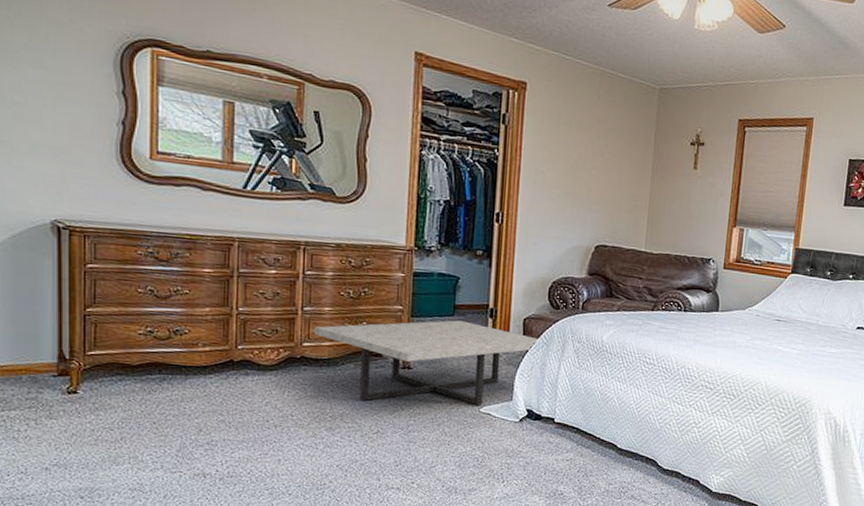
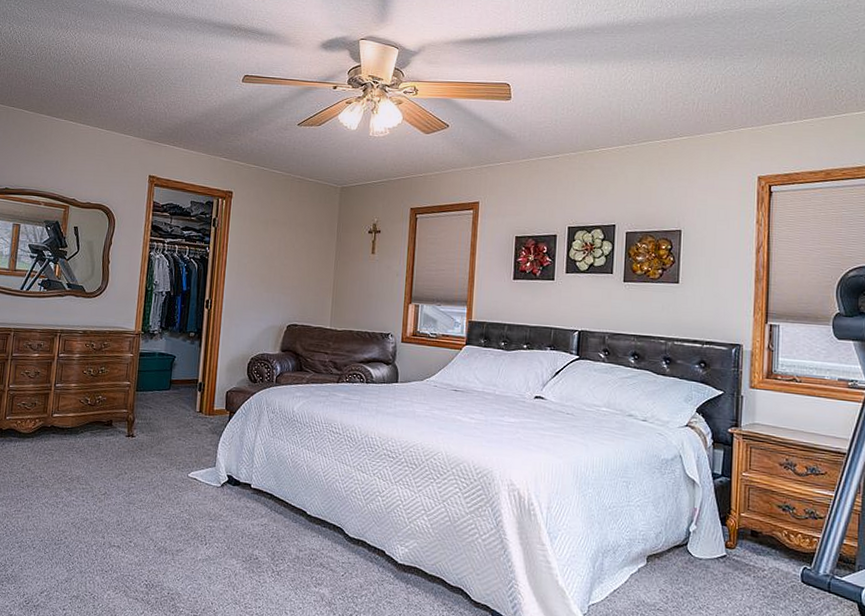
coffee table: present [314,320,541,405] -> none [62,393,240,471]

